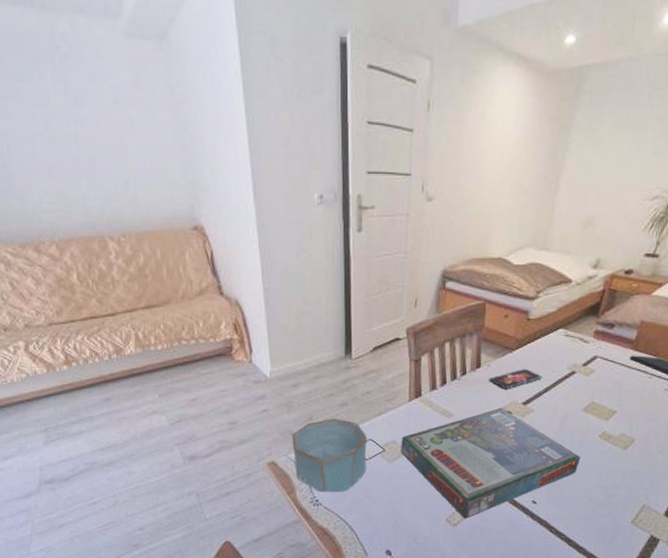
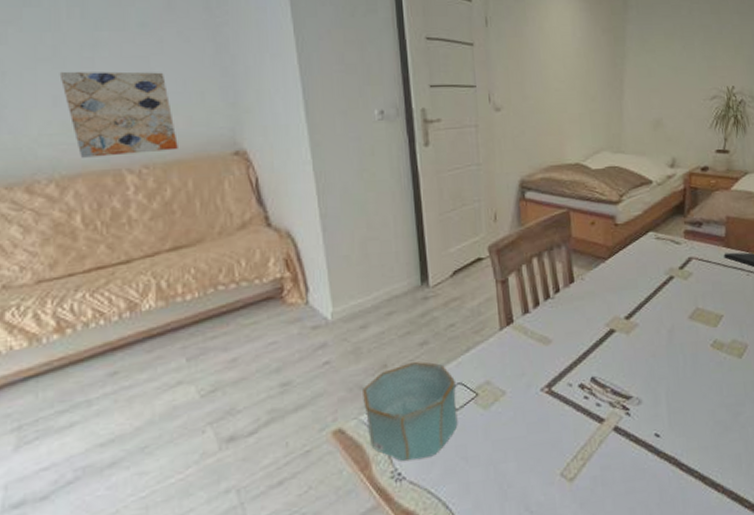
wall art: none [51,145,148,225] -> present [59,71,178,158]
board game: present [401,407,580,519] -> none [496,325,697,470]
smartphone: present [489,368,542,390] -> none [585,278,641,305]

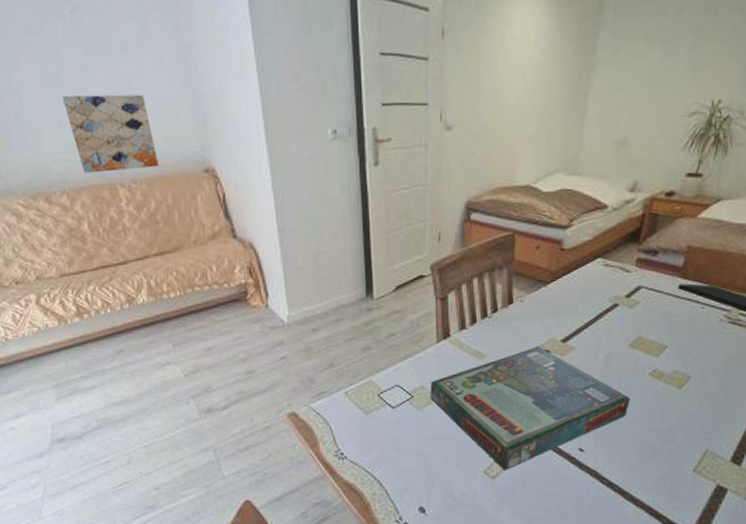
bowl: present [363,361,458,462] -> none [313,363,394,445]
board game: none [496,325,697,470] -> present [430,346,630,470]

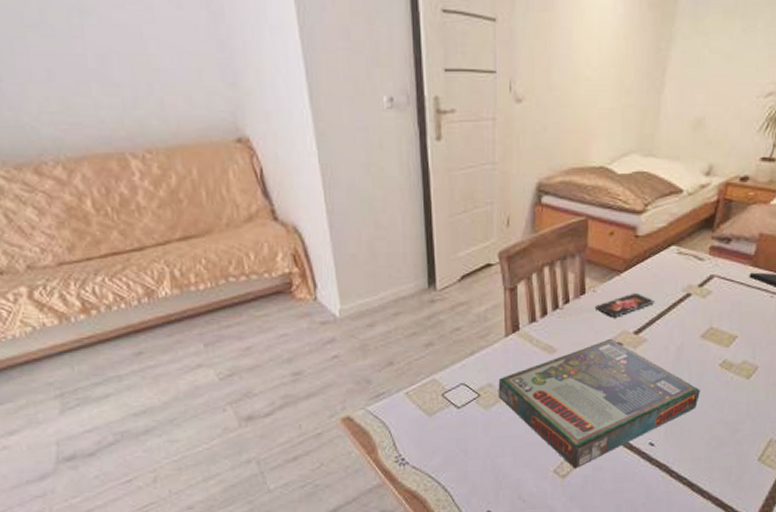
wall art: present [62,94,159,173] -> none [49,40,179,139]
smartphone: none [523,302,582,326] -> present [596,292,655,318]

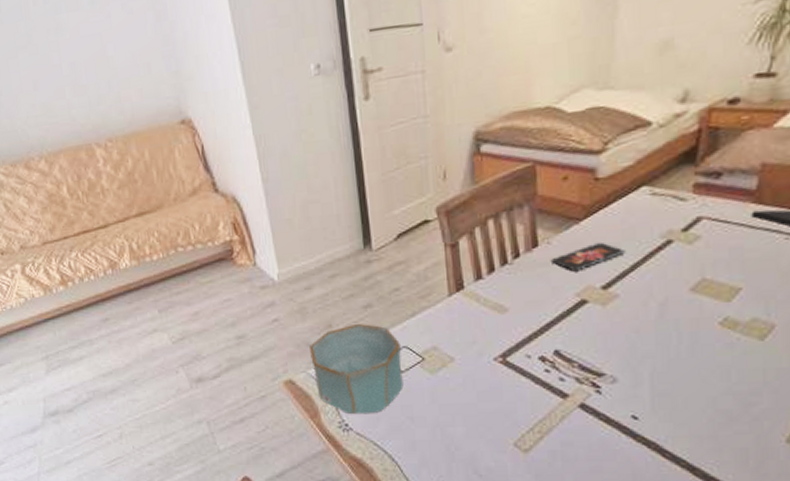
bowl: none [370,361,459,449] -> present [309,323,404,415]
board game: present [498,338,700,469] -> none [443,295,695,442]

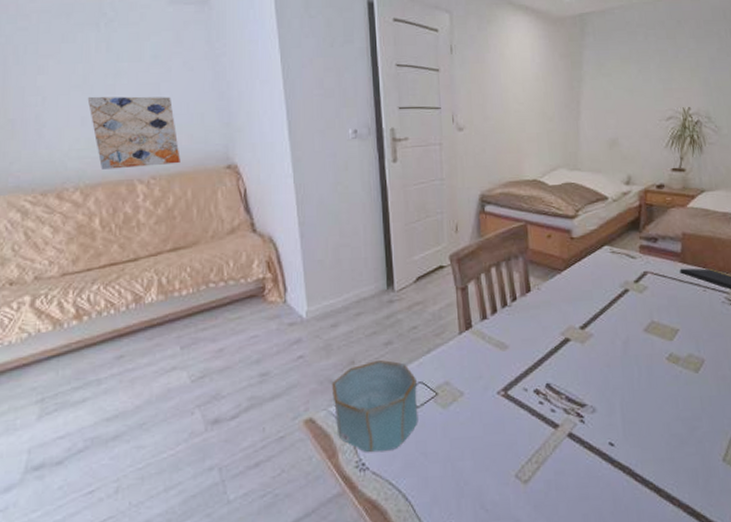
wall art: none [34,47,134,135] -> present [87,96,180,170]
smartphone: present [551,242,625,272] -> none [541,289,596,314]

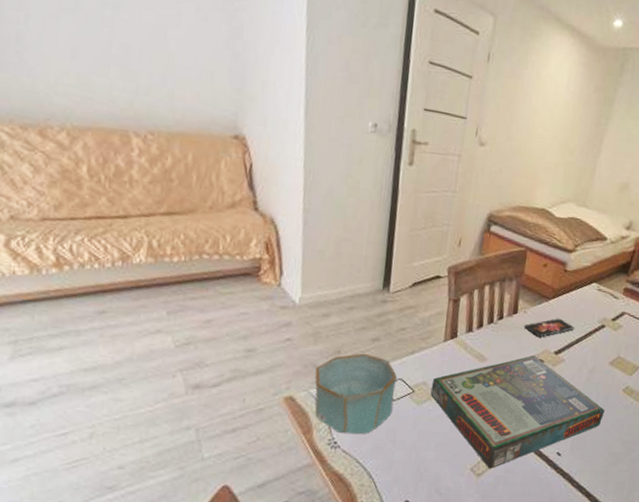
wall art: present [87,96,180,170] -> none [80,25,184,123]
board game: none [454,334,652,473] -> present [430,355,605,469]
smartphone: none [541,289,596,314] -> present [524,318,575,338]

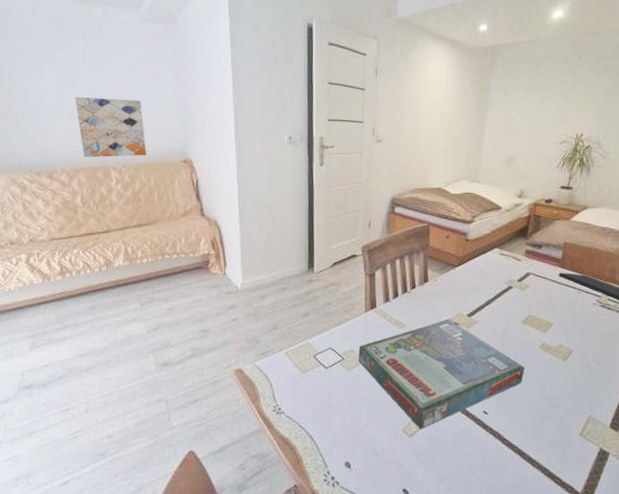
wall art: none [80,25,184,123] -> present [74,96,147,157]
bowl: present [314,353,397,435] -> none [258,327,327,401]
smartphone: present [524,318,575,338] -> none [436,283,483,302]

